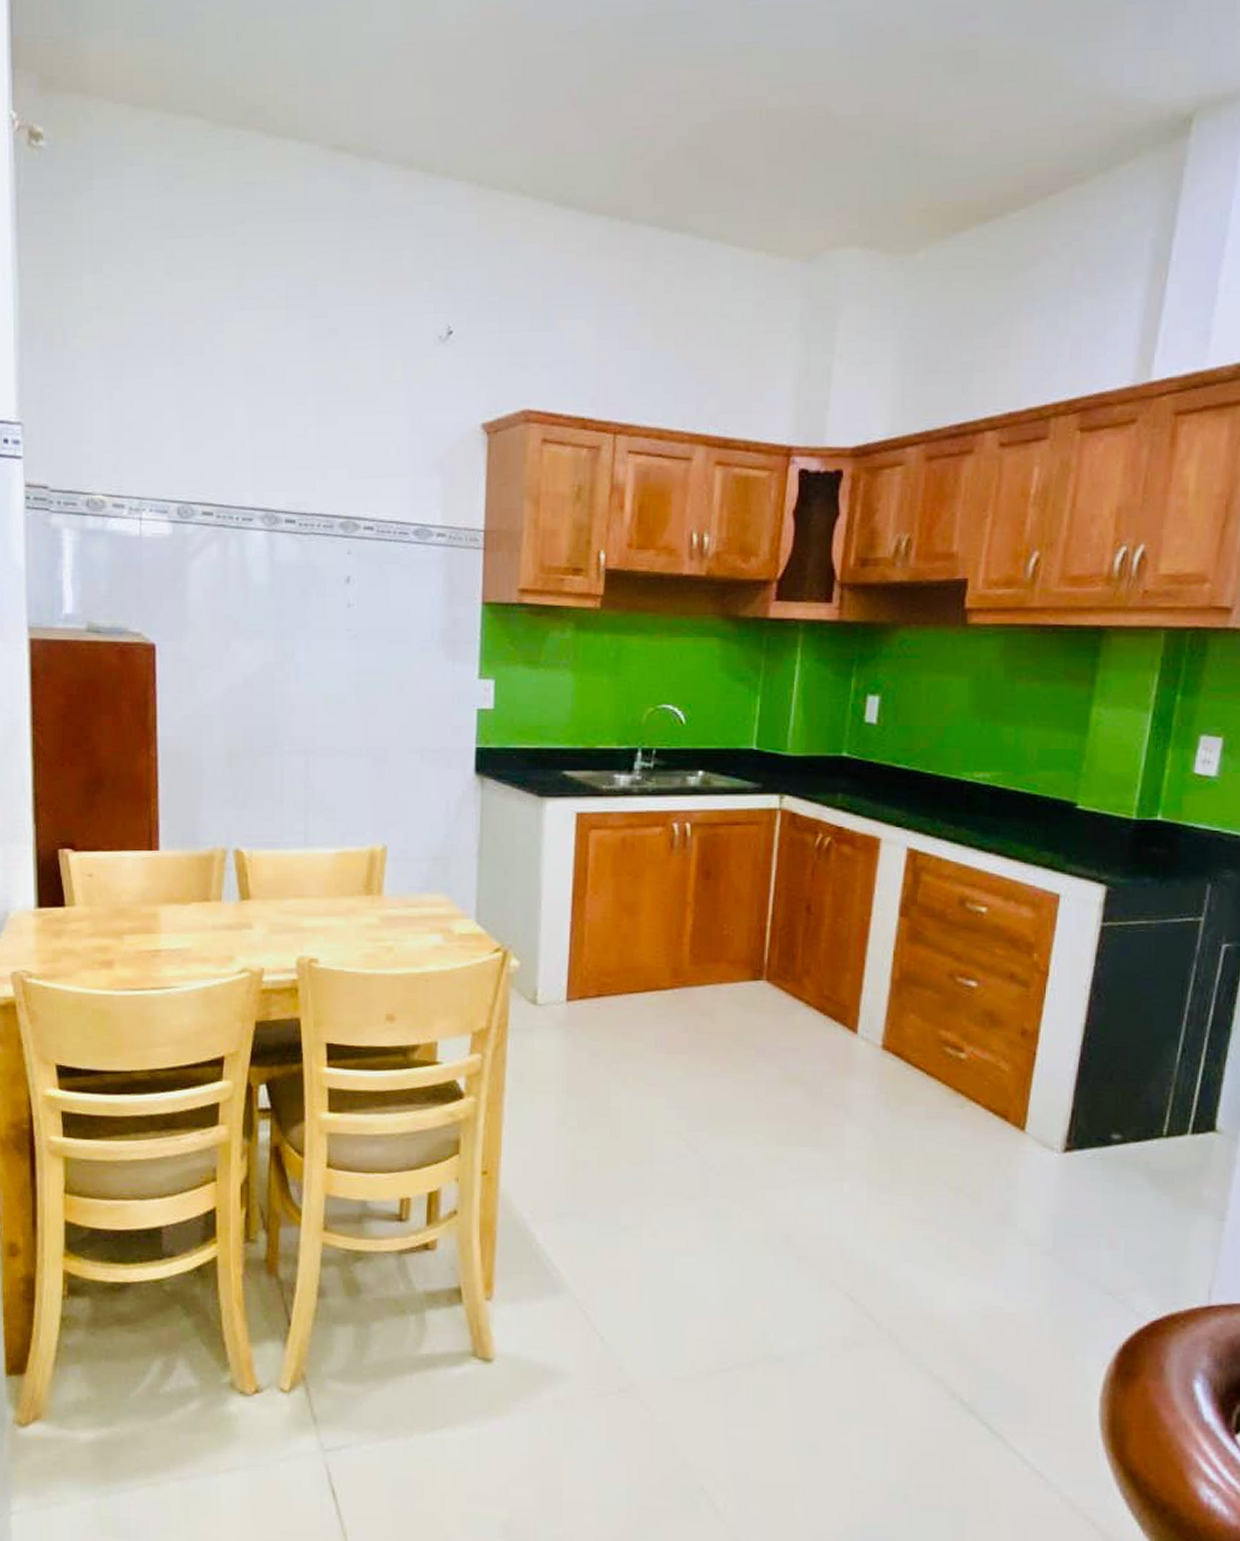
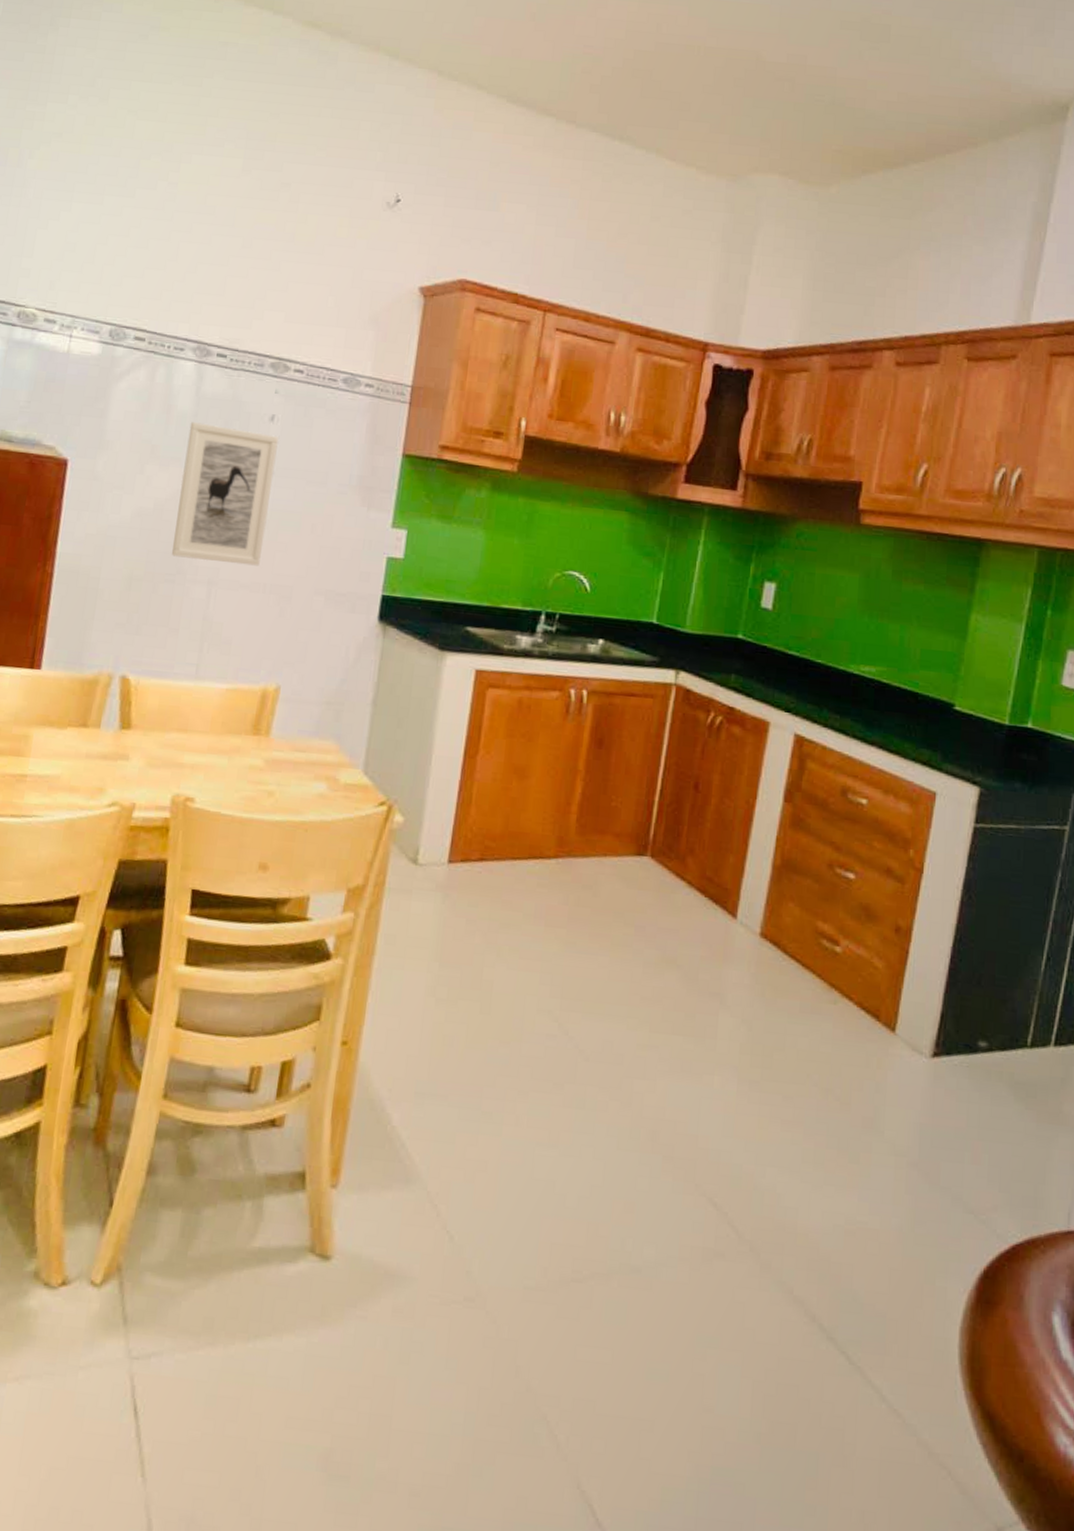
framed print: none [266,593,356,731] -> present [171,422,278,566]

